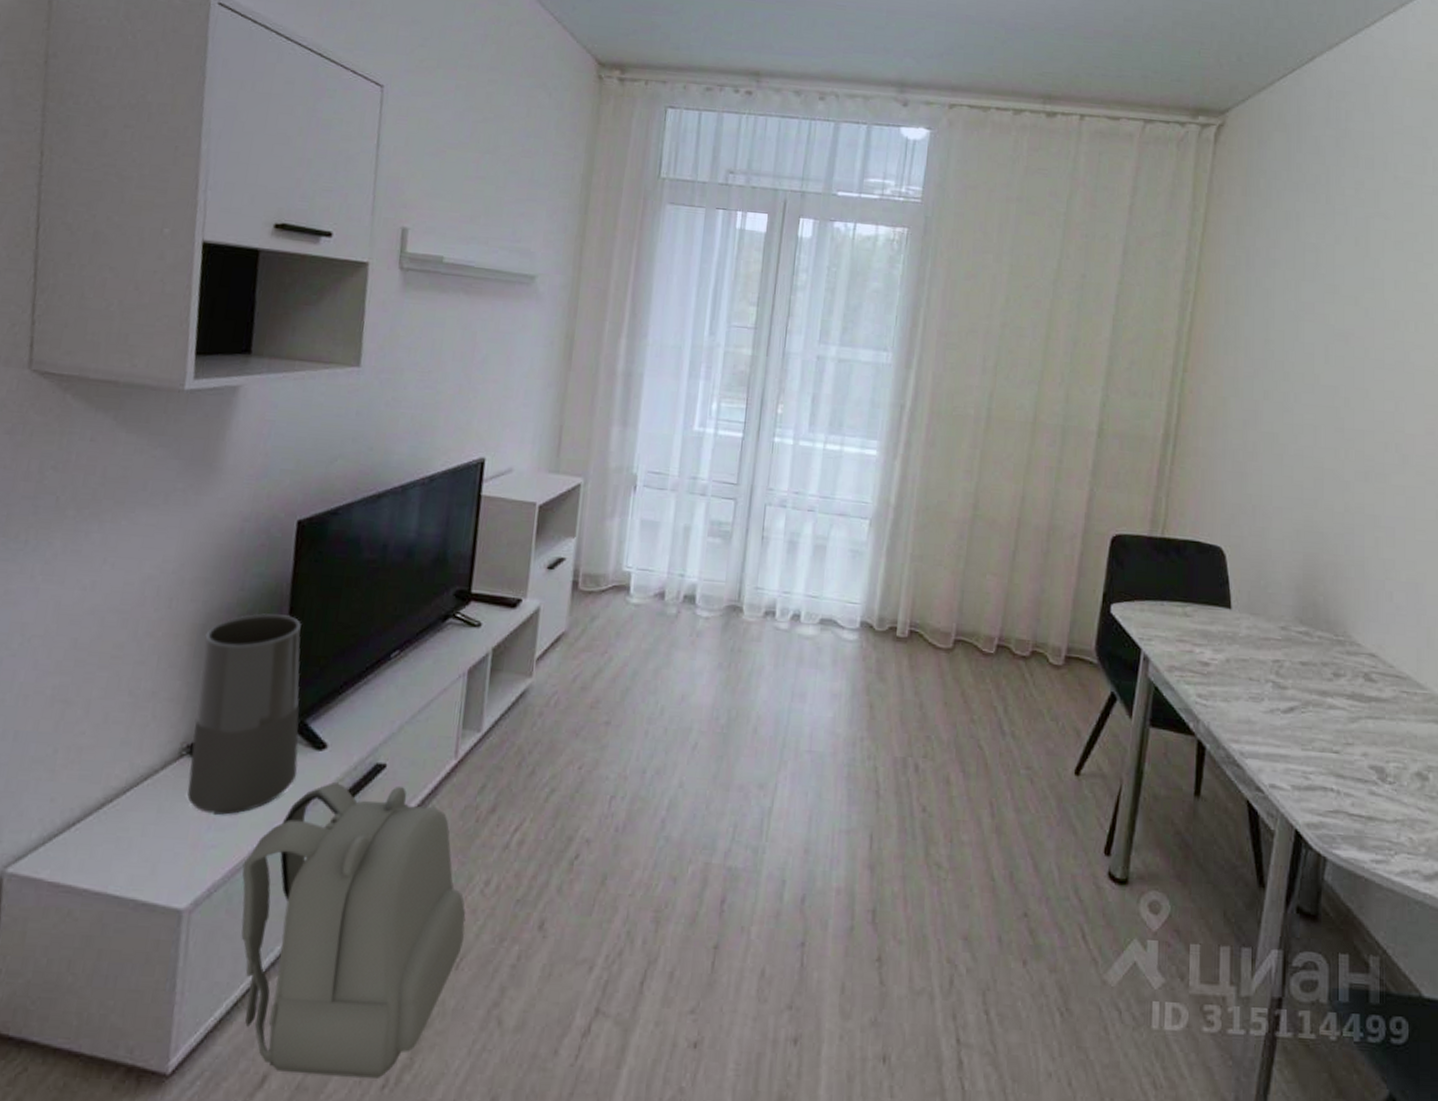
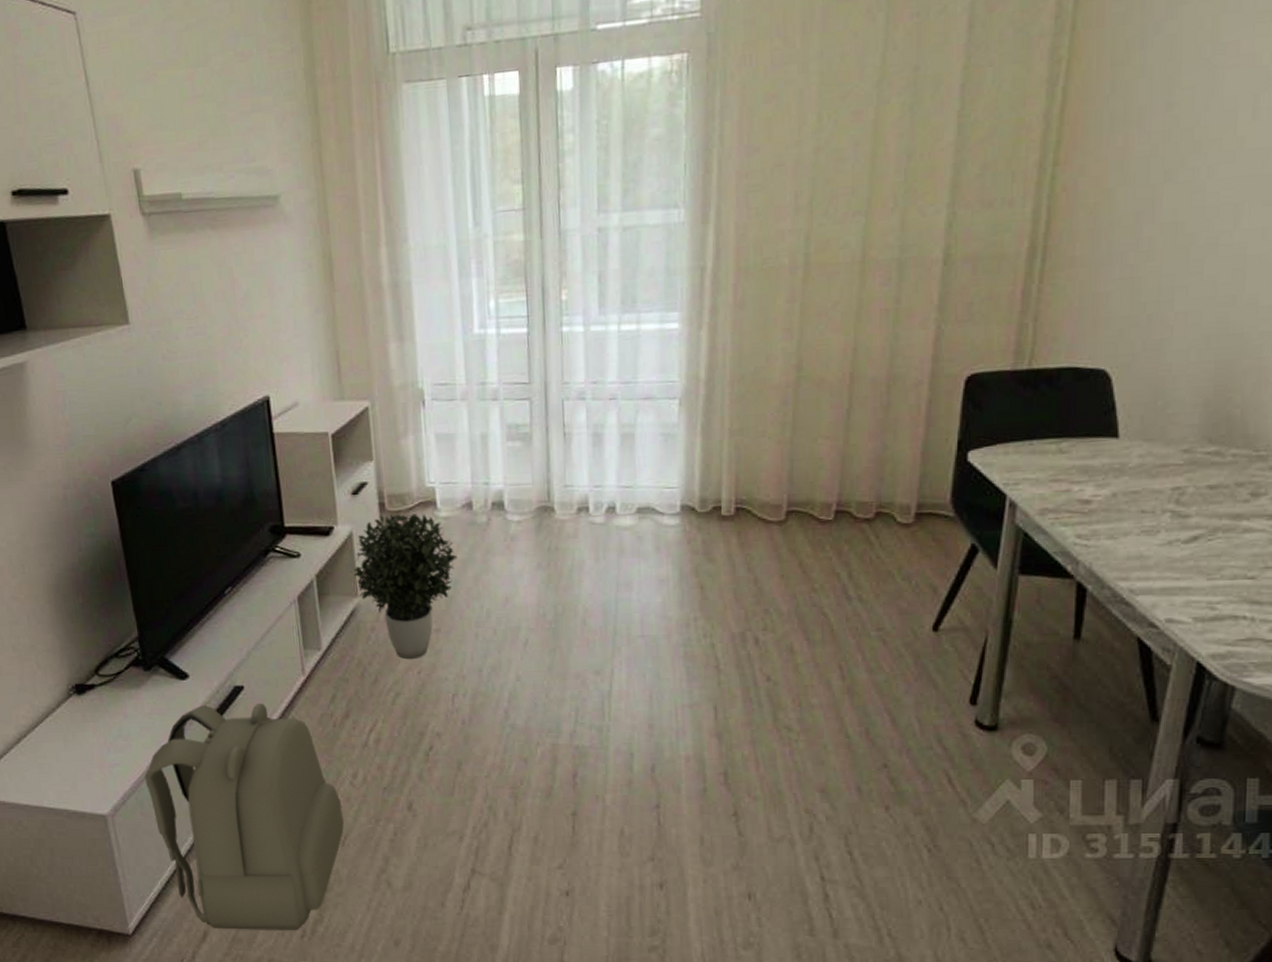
vase: present [187,612,303,815] -> none [60,567,170,739]
potted plant: none [532,594,641,753] -> present [353,513,458,660]

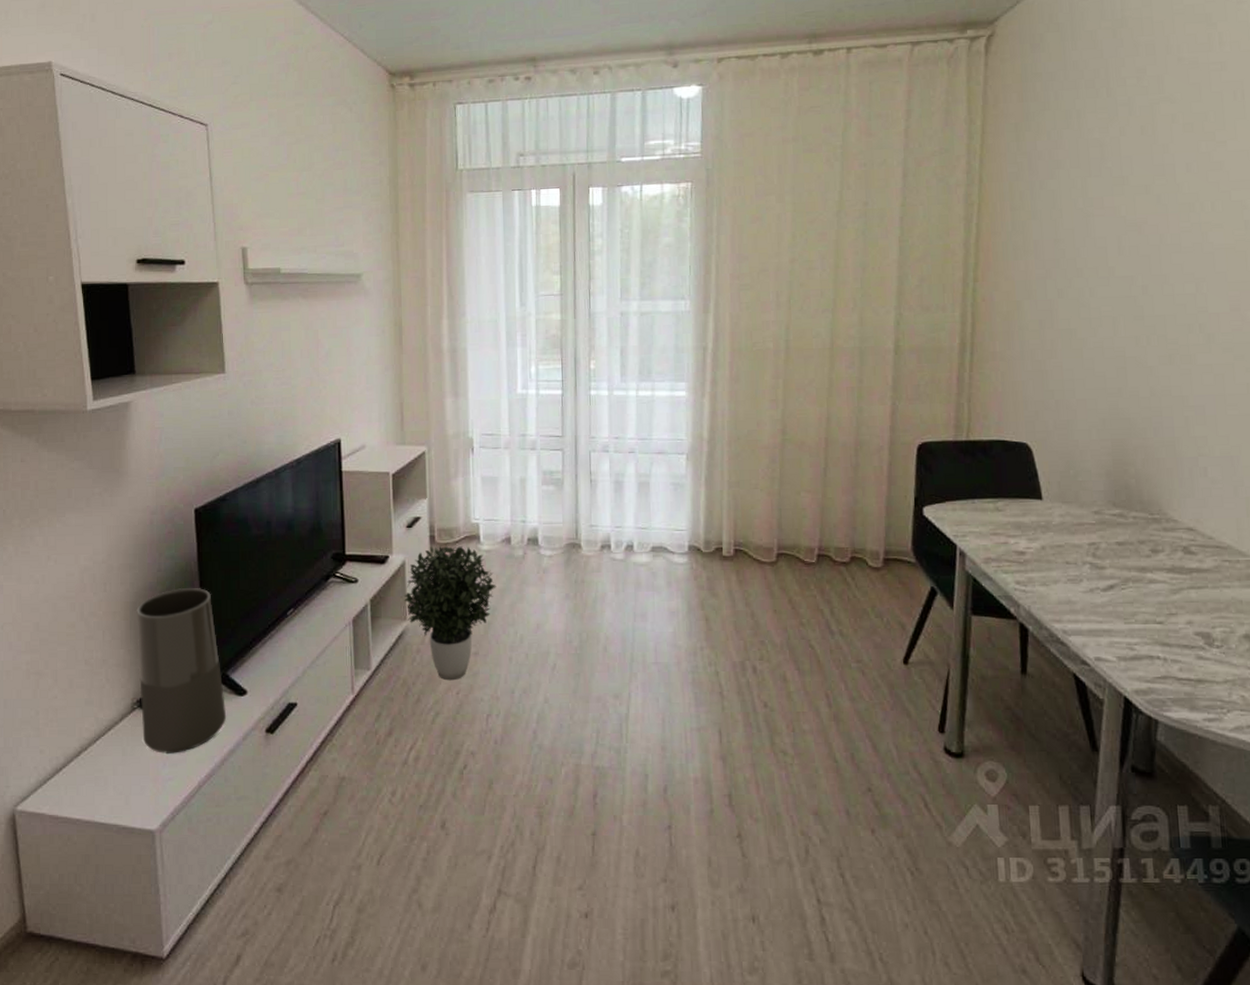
vase: none [60,567,170,739] -> present [136,587,227,754]
backpack: present [144,704,345,930] -> none [195,721,381,954]

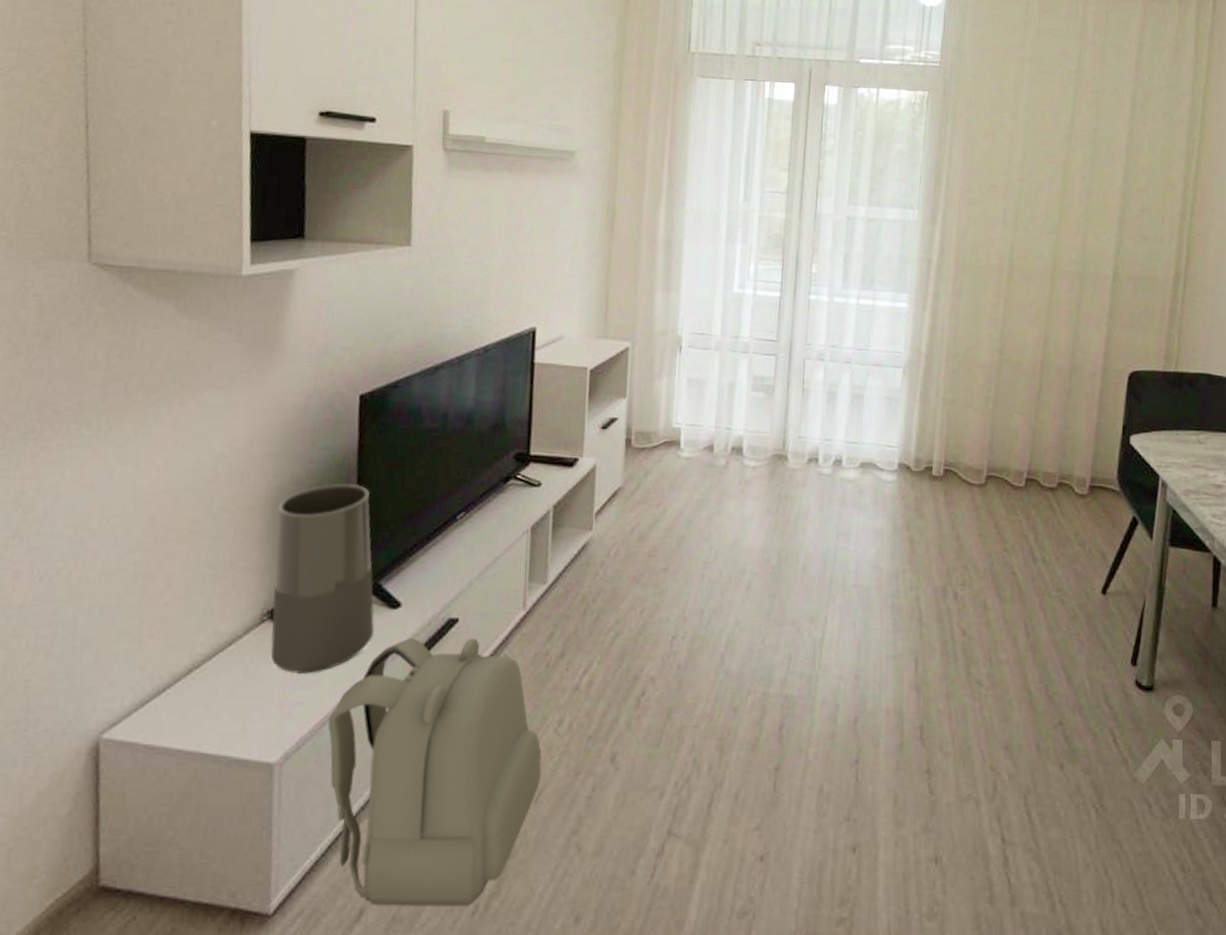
backpack: none [195,721,381,954] -> present [327,638,542,906]
potted plant: present [404,546,496,681] -> none [591,451,694,598]

